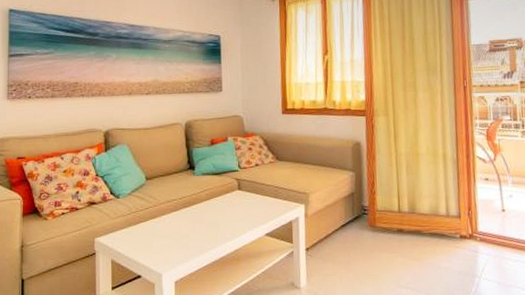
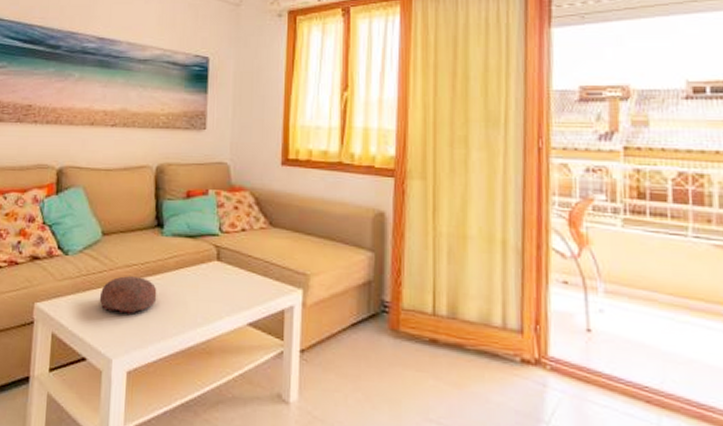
decorative bowl: none [148,209,194,238] -> present [99,276,157,314]

